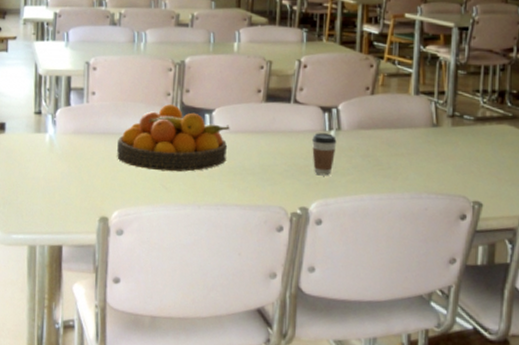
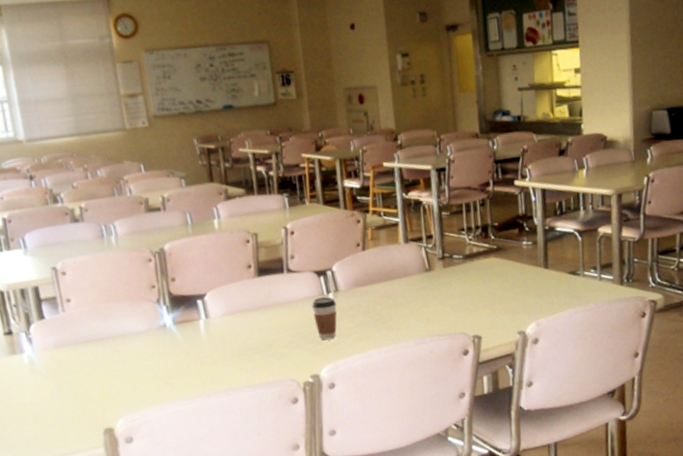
fruit bowl: present [117,104,230,172] -> none [107,297,228,370]

